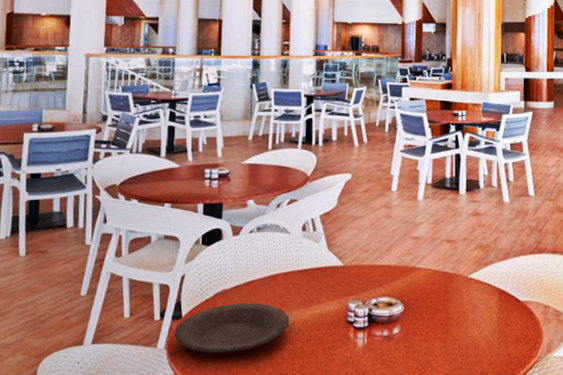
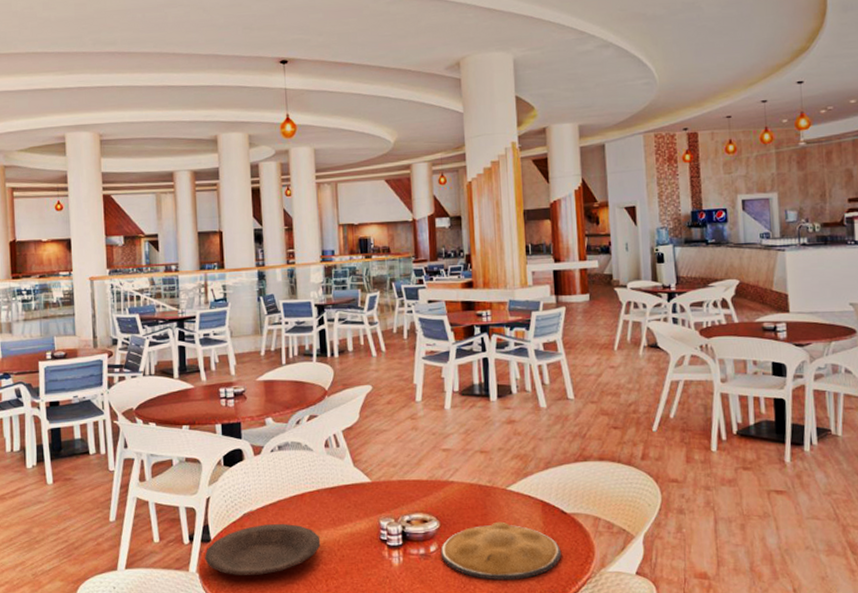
plate: none [403,307,513,363] -> present [440,521,561,581]

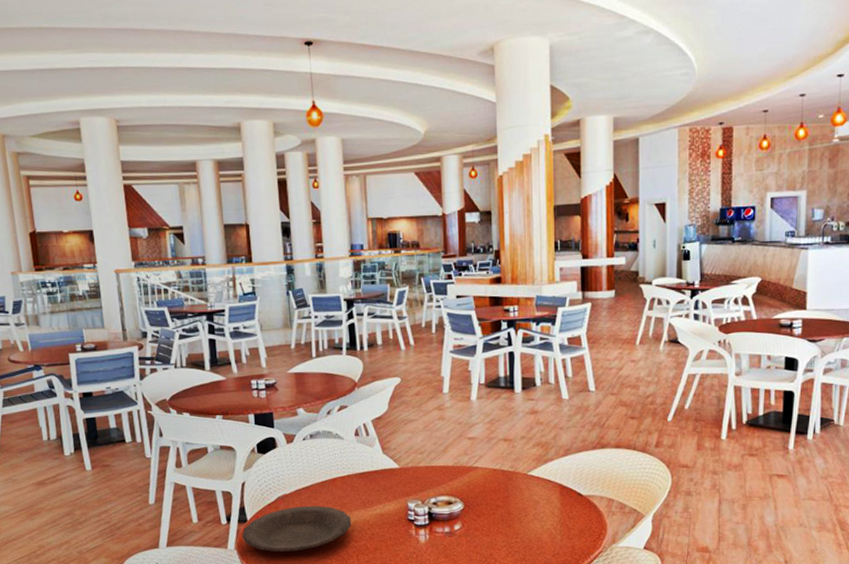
plate: present [440,521,561,581] -> none [464,503,576,555]

